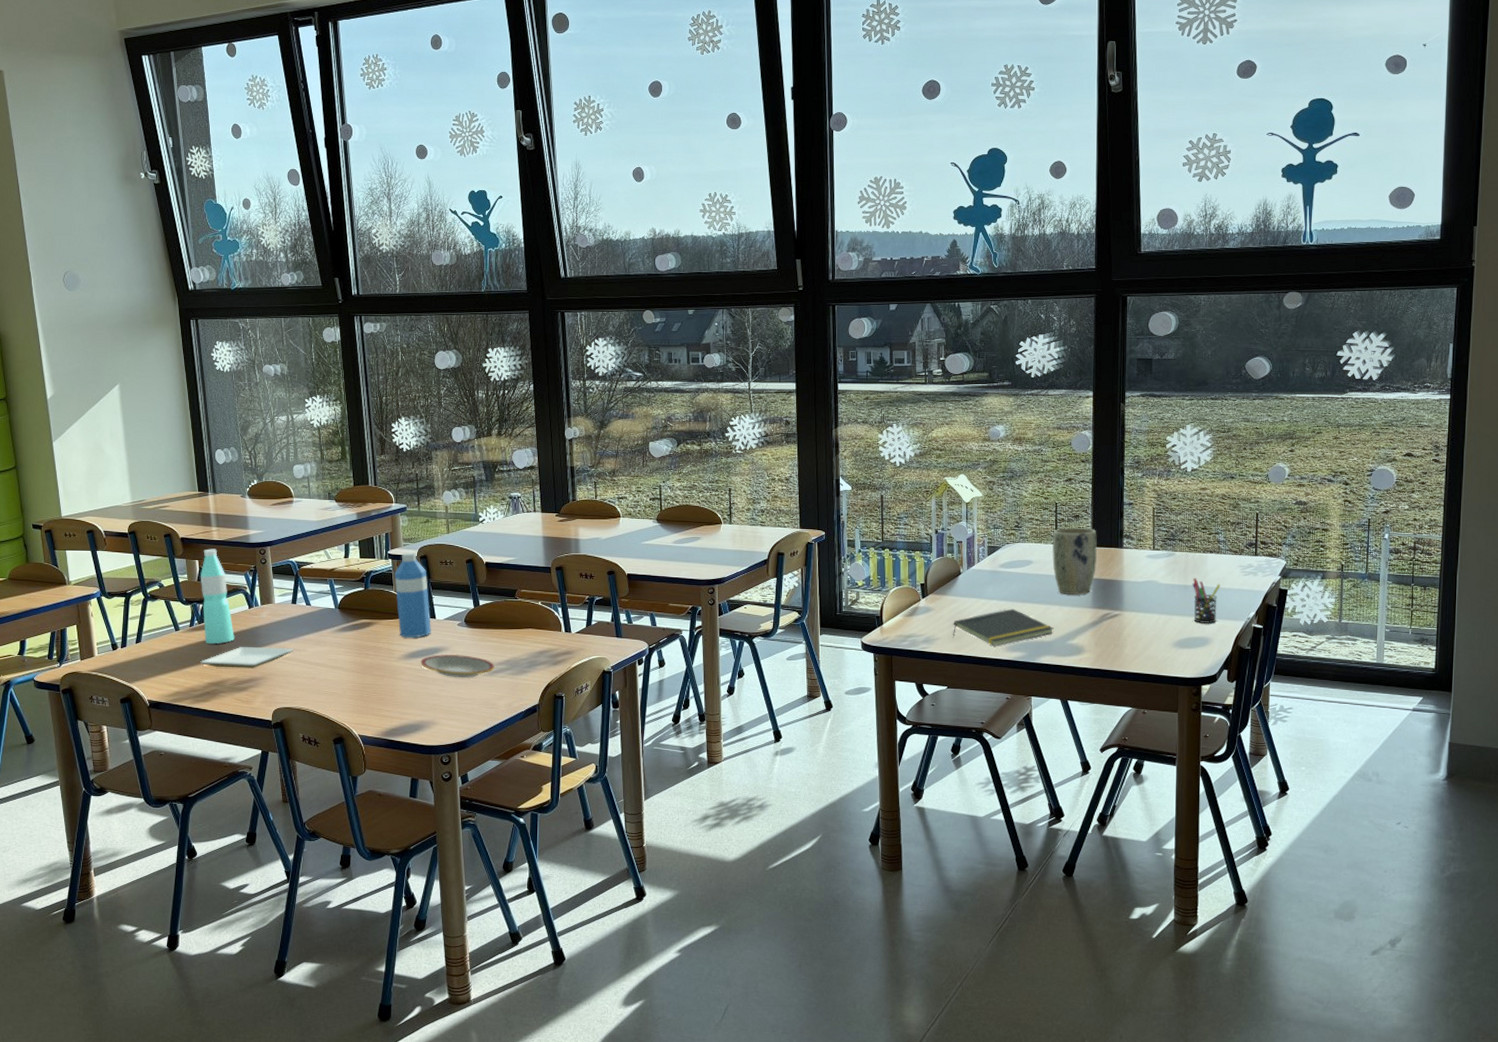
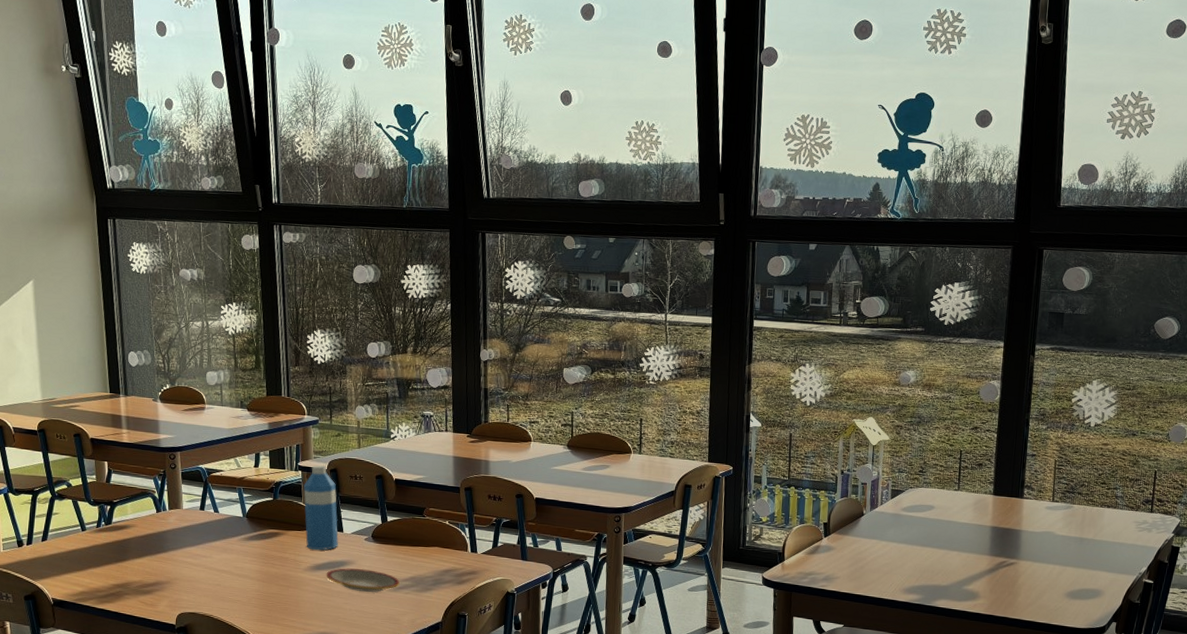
water bottle: present [200,549,234,645] -> none [108,451,141,547]
plate: present [200,646,295,669] -> none [106,549,201,572]
notepad: present [953,608,1054,646] -> none [852,552,951,587]
plant pot: present [1051,528,1098,595] -> none [953,475,999,542]
pen holder: present [1192,578,1221,624] -> none [1087,531,1116,577]

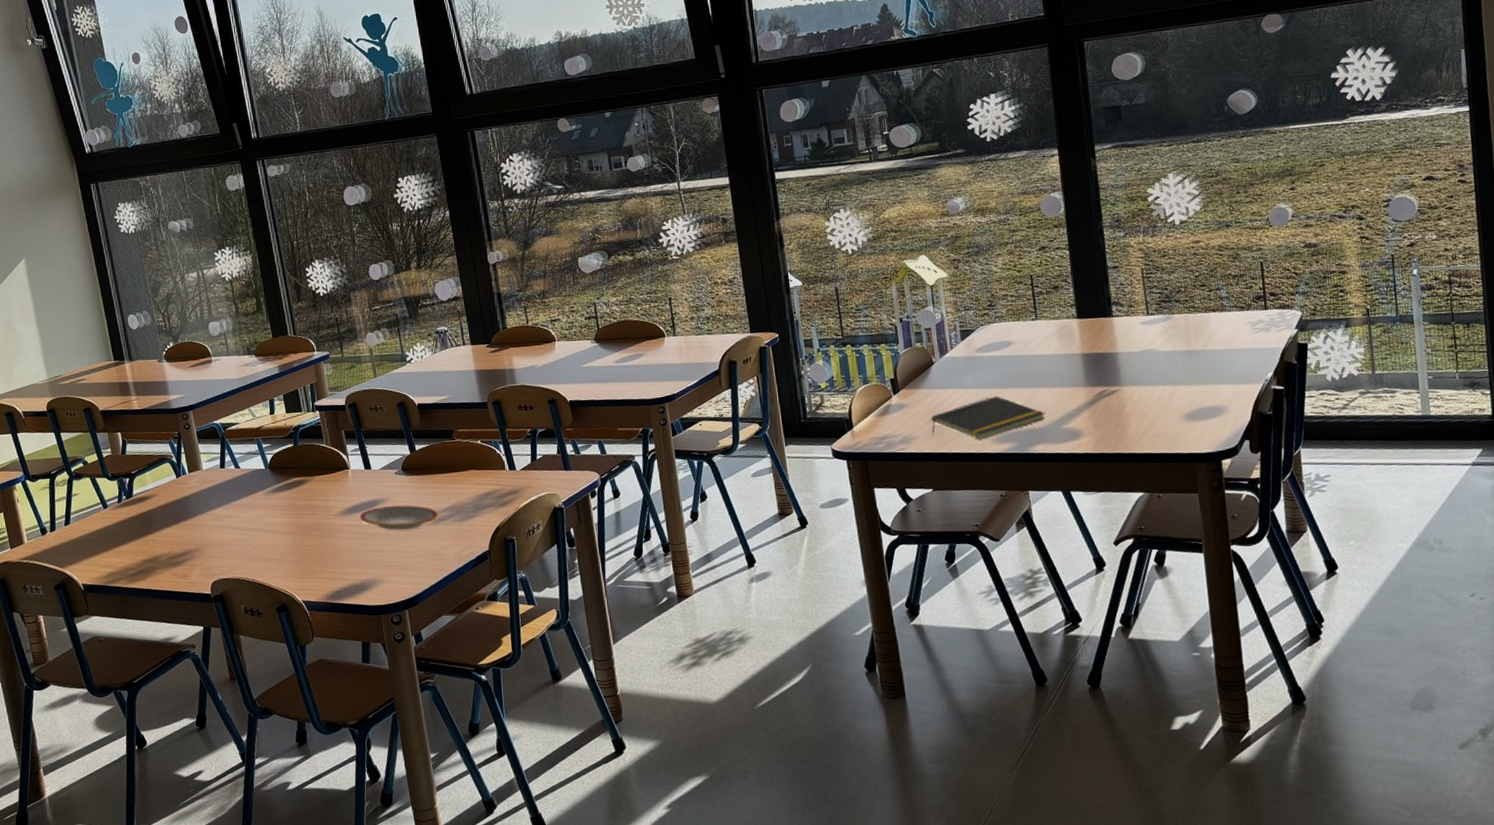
water bottle: present [303,465,338,551] -> none [323,402,368,493]
notepad: none [852,552,951,587] -> present [931,396,1046,439]

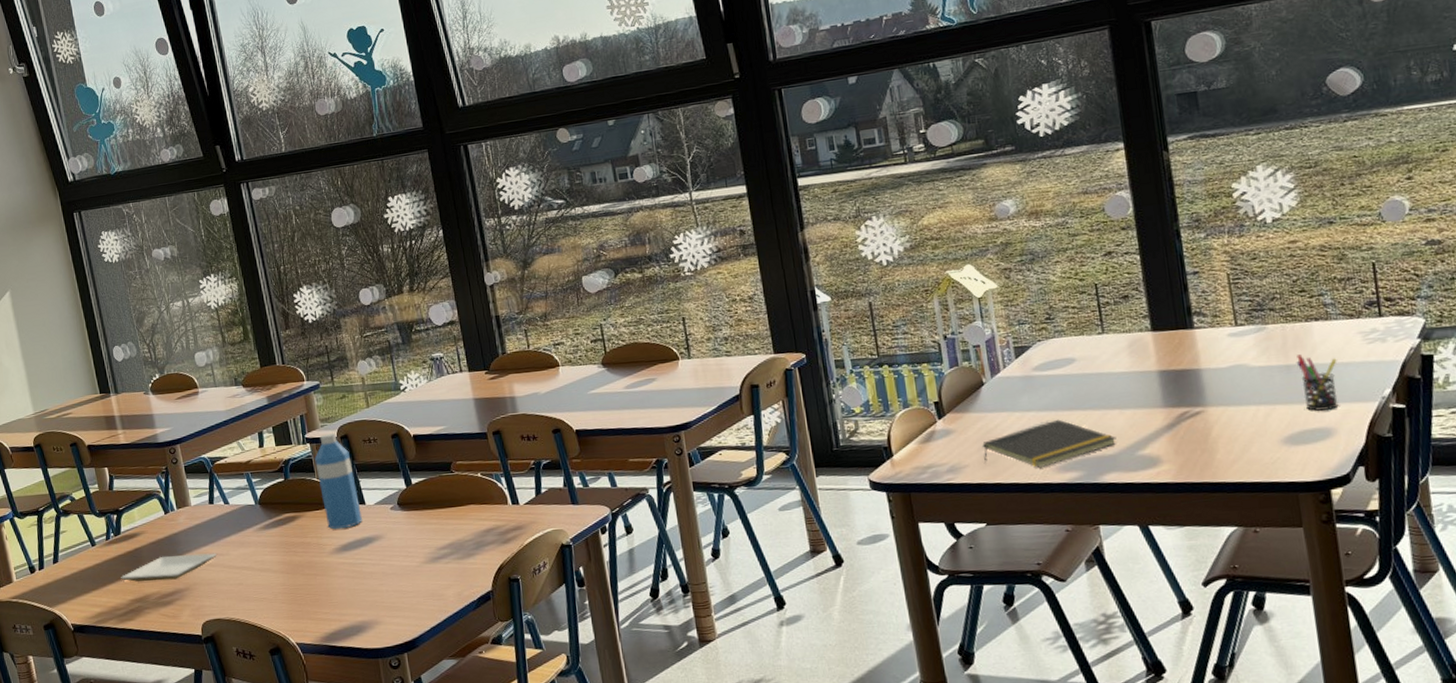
plate: none [132,515,228,543] -> present [121,553,218,582]
water bottle: none [323,402,368,493] -> present [315,433,362,530]
plate: present [359,504,439,530] -> none [354,542,437,569]
pen holder: none [1196,341,1230,392] -> present [1296,354,1339,412]

